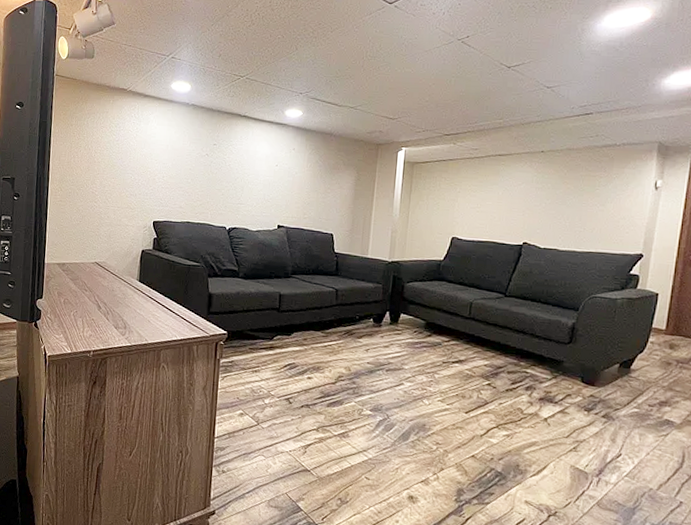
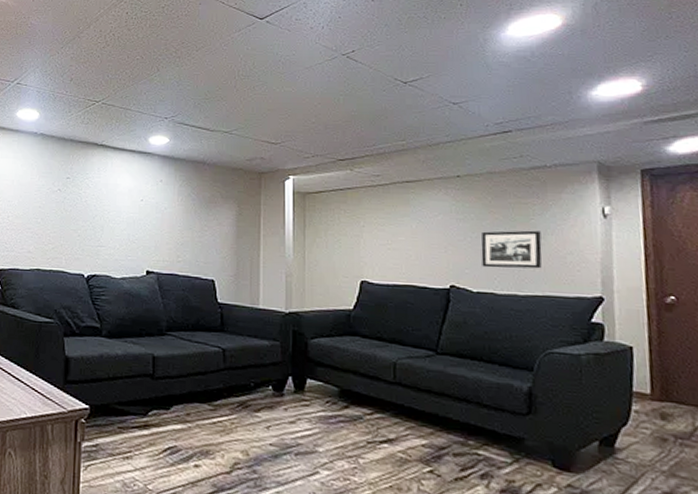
picture frame: none [551,198,602,231] -> present [481,230,542,269]

